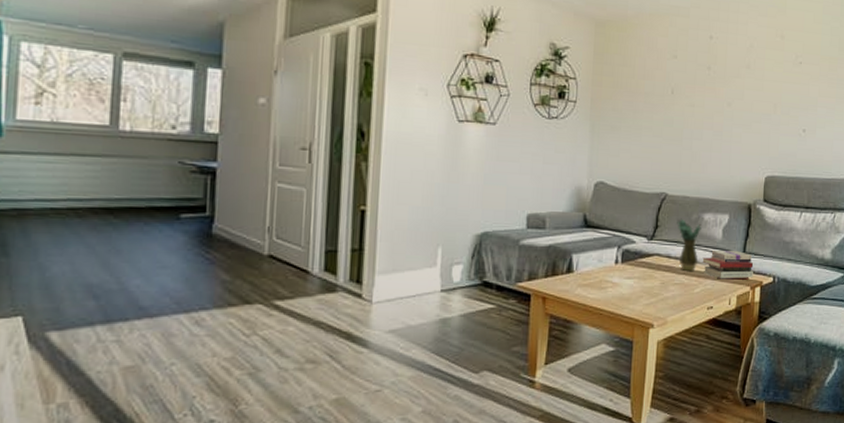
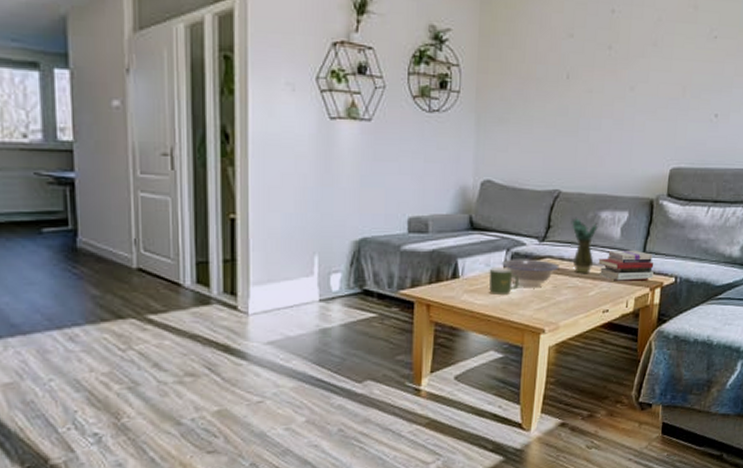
mug: none [601,264,629,291] -> present [489,268,519,296]
bowl: none [612,255,667,284] -> present [501,259,560,288]

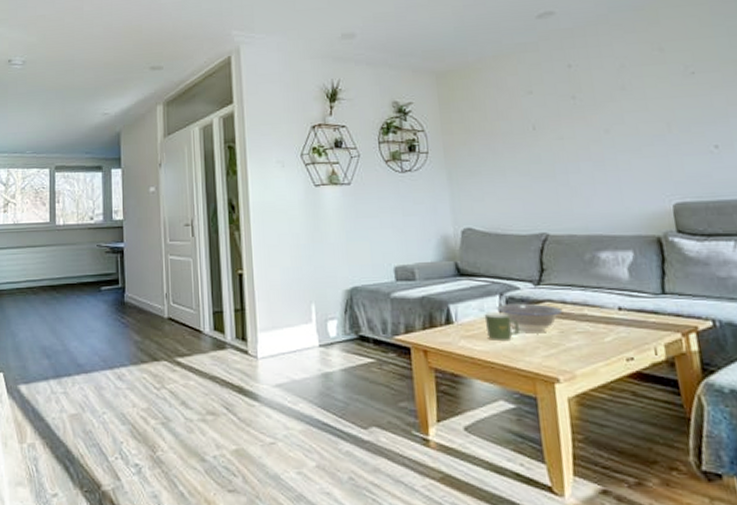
vase: present [571,217,598,274] -> none [566,259,603,318]
books: present [598,251,654,281] -> none [607,292,683,326]

